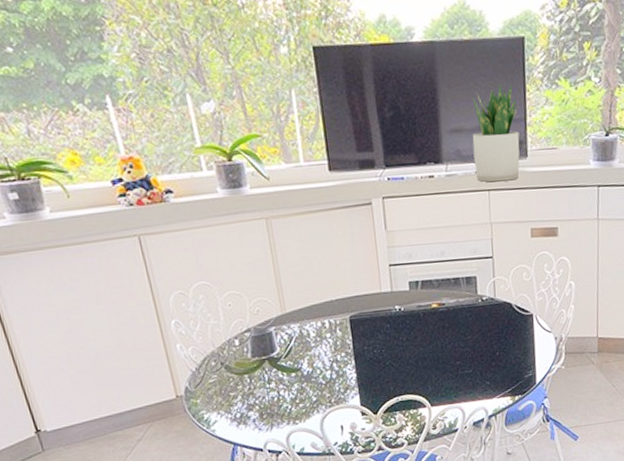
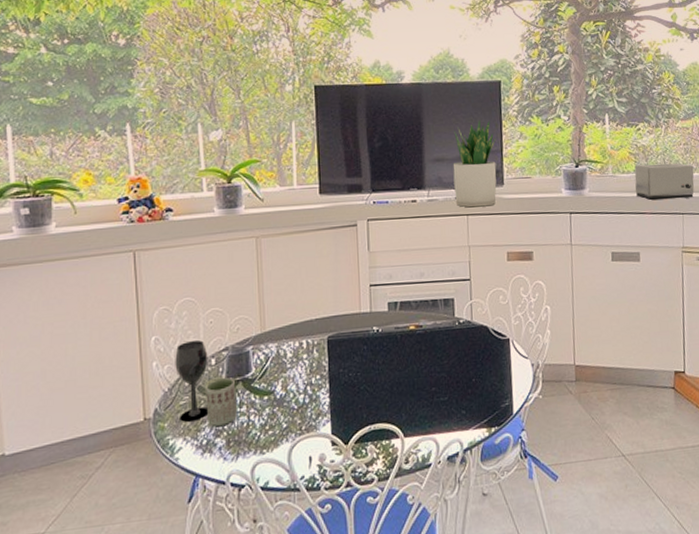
wine glass: none [197,323,238,399] -> present [175,340,208,423]
cup: none [233,357,267,402] -> present [206,378,237,428]

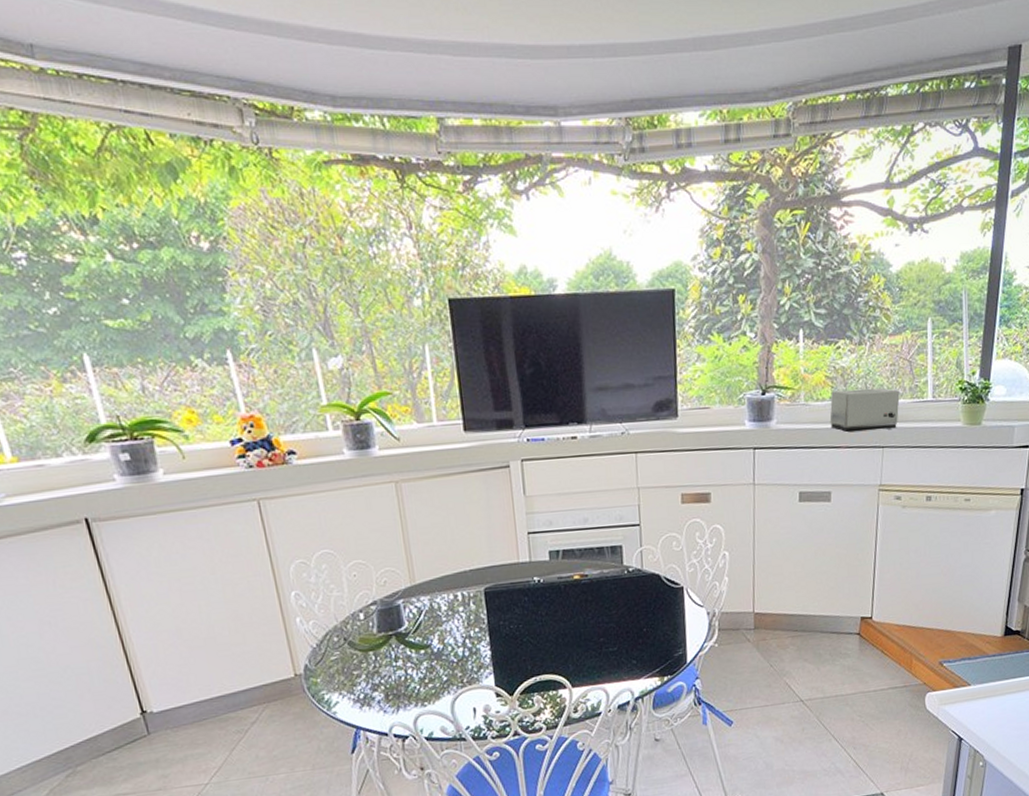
wine glass: present [175,340,208,423] -> none [319,595,362,678]
cup: present [206,378,237,428] -> none [357,632,393,682]
planter: present [453,120,497,208] -> none [618,338,670,444]

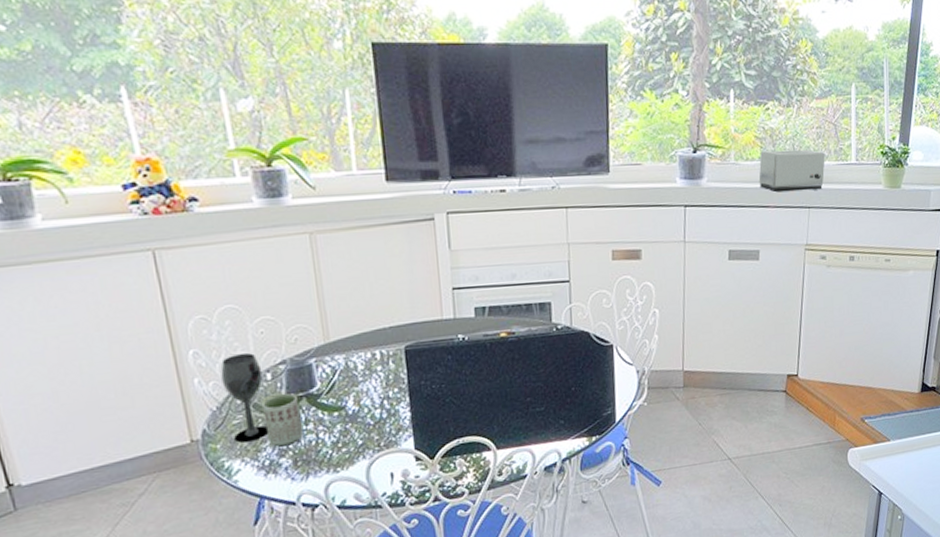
wine glass: none [319,595,362,678] -> present [220,353,268,444]
cup: none [357,632,393,682] -> present [262,394,303,447]

